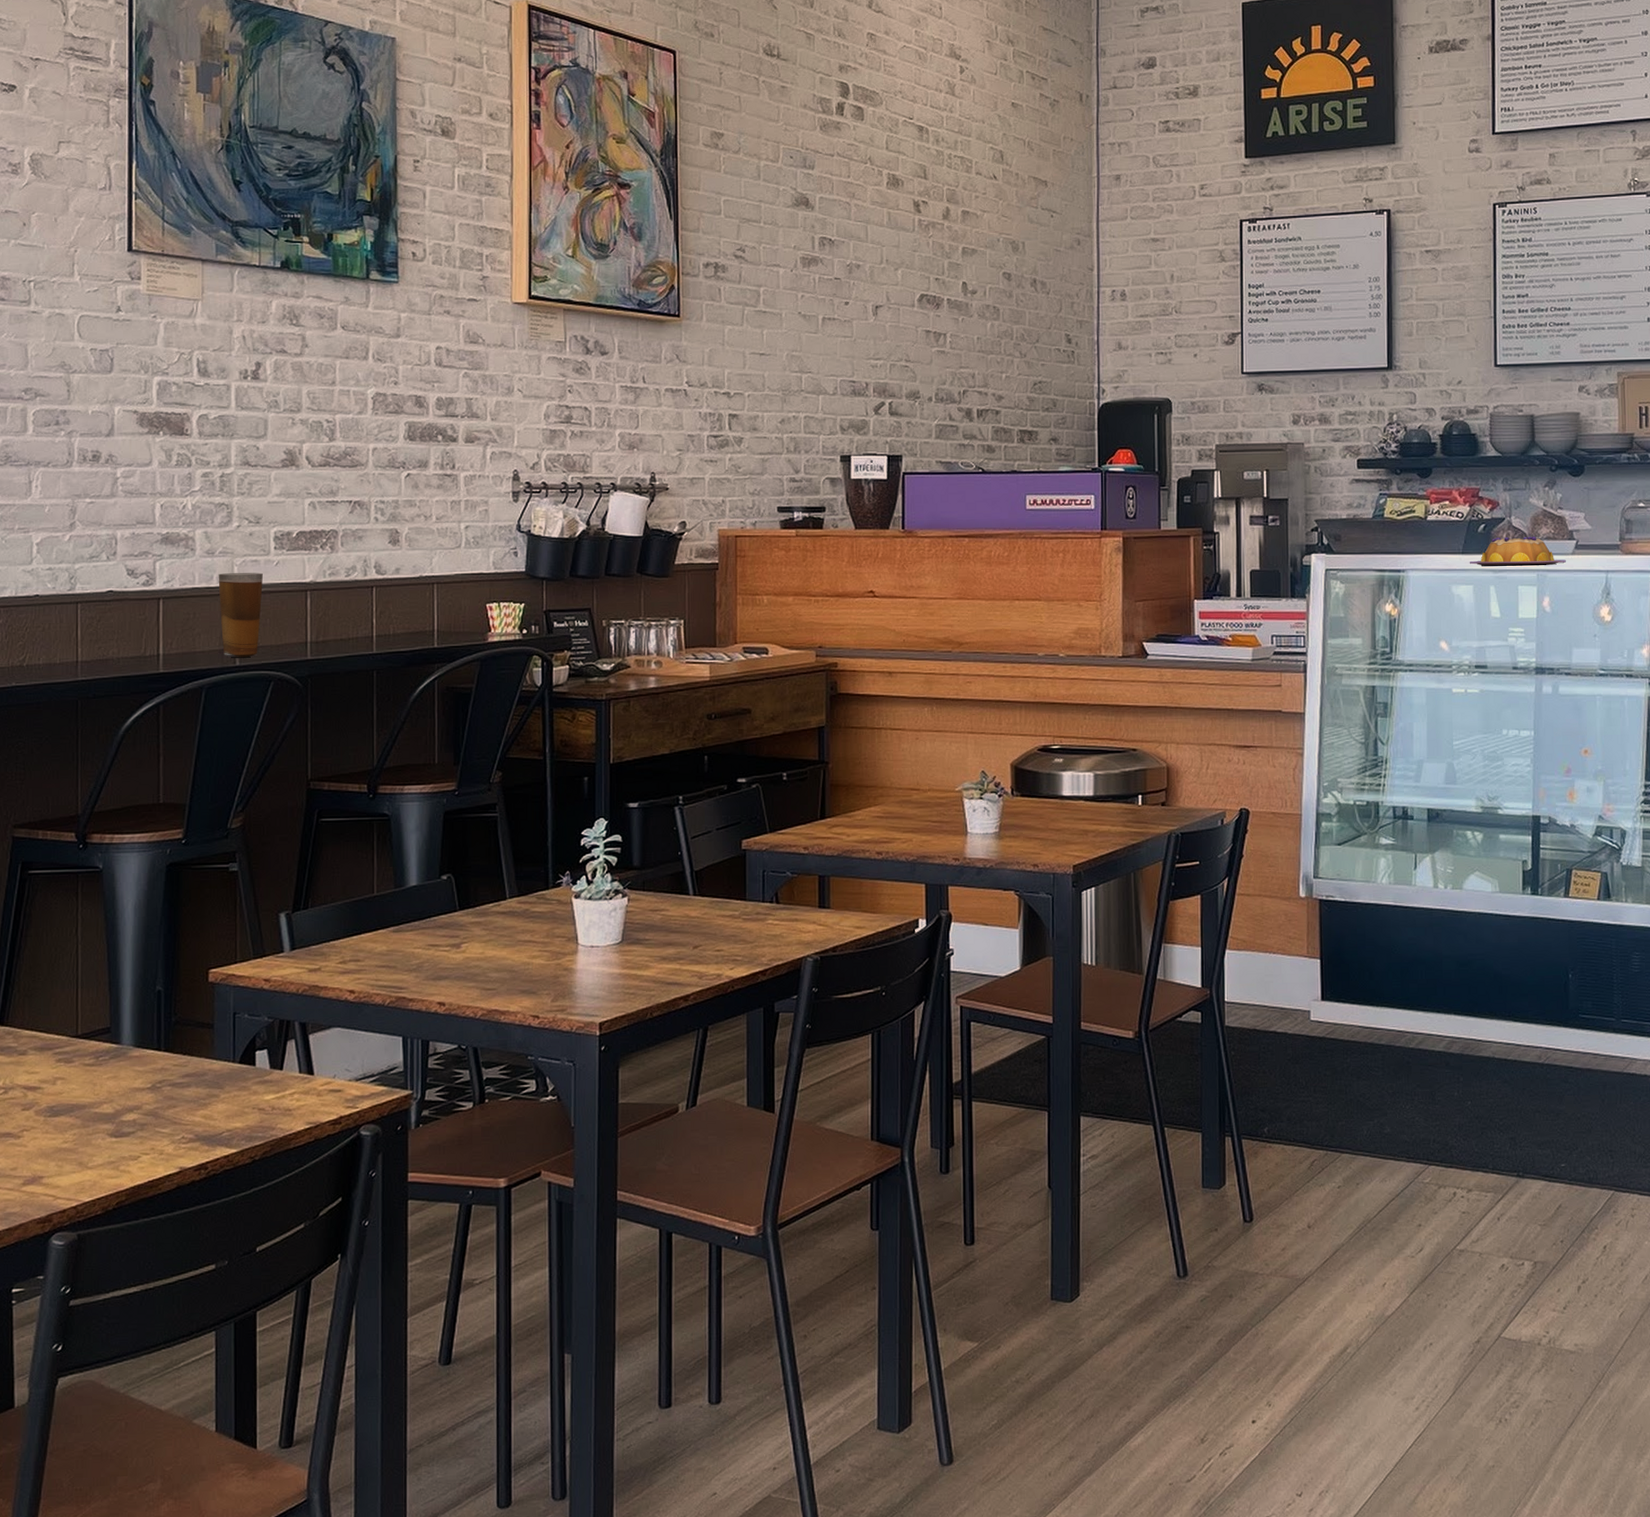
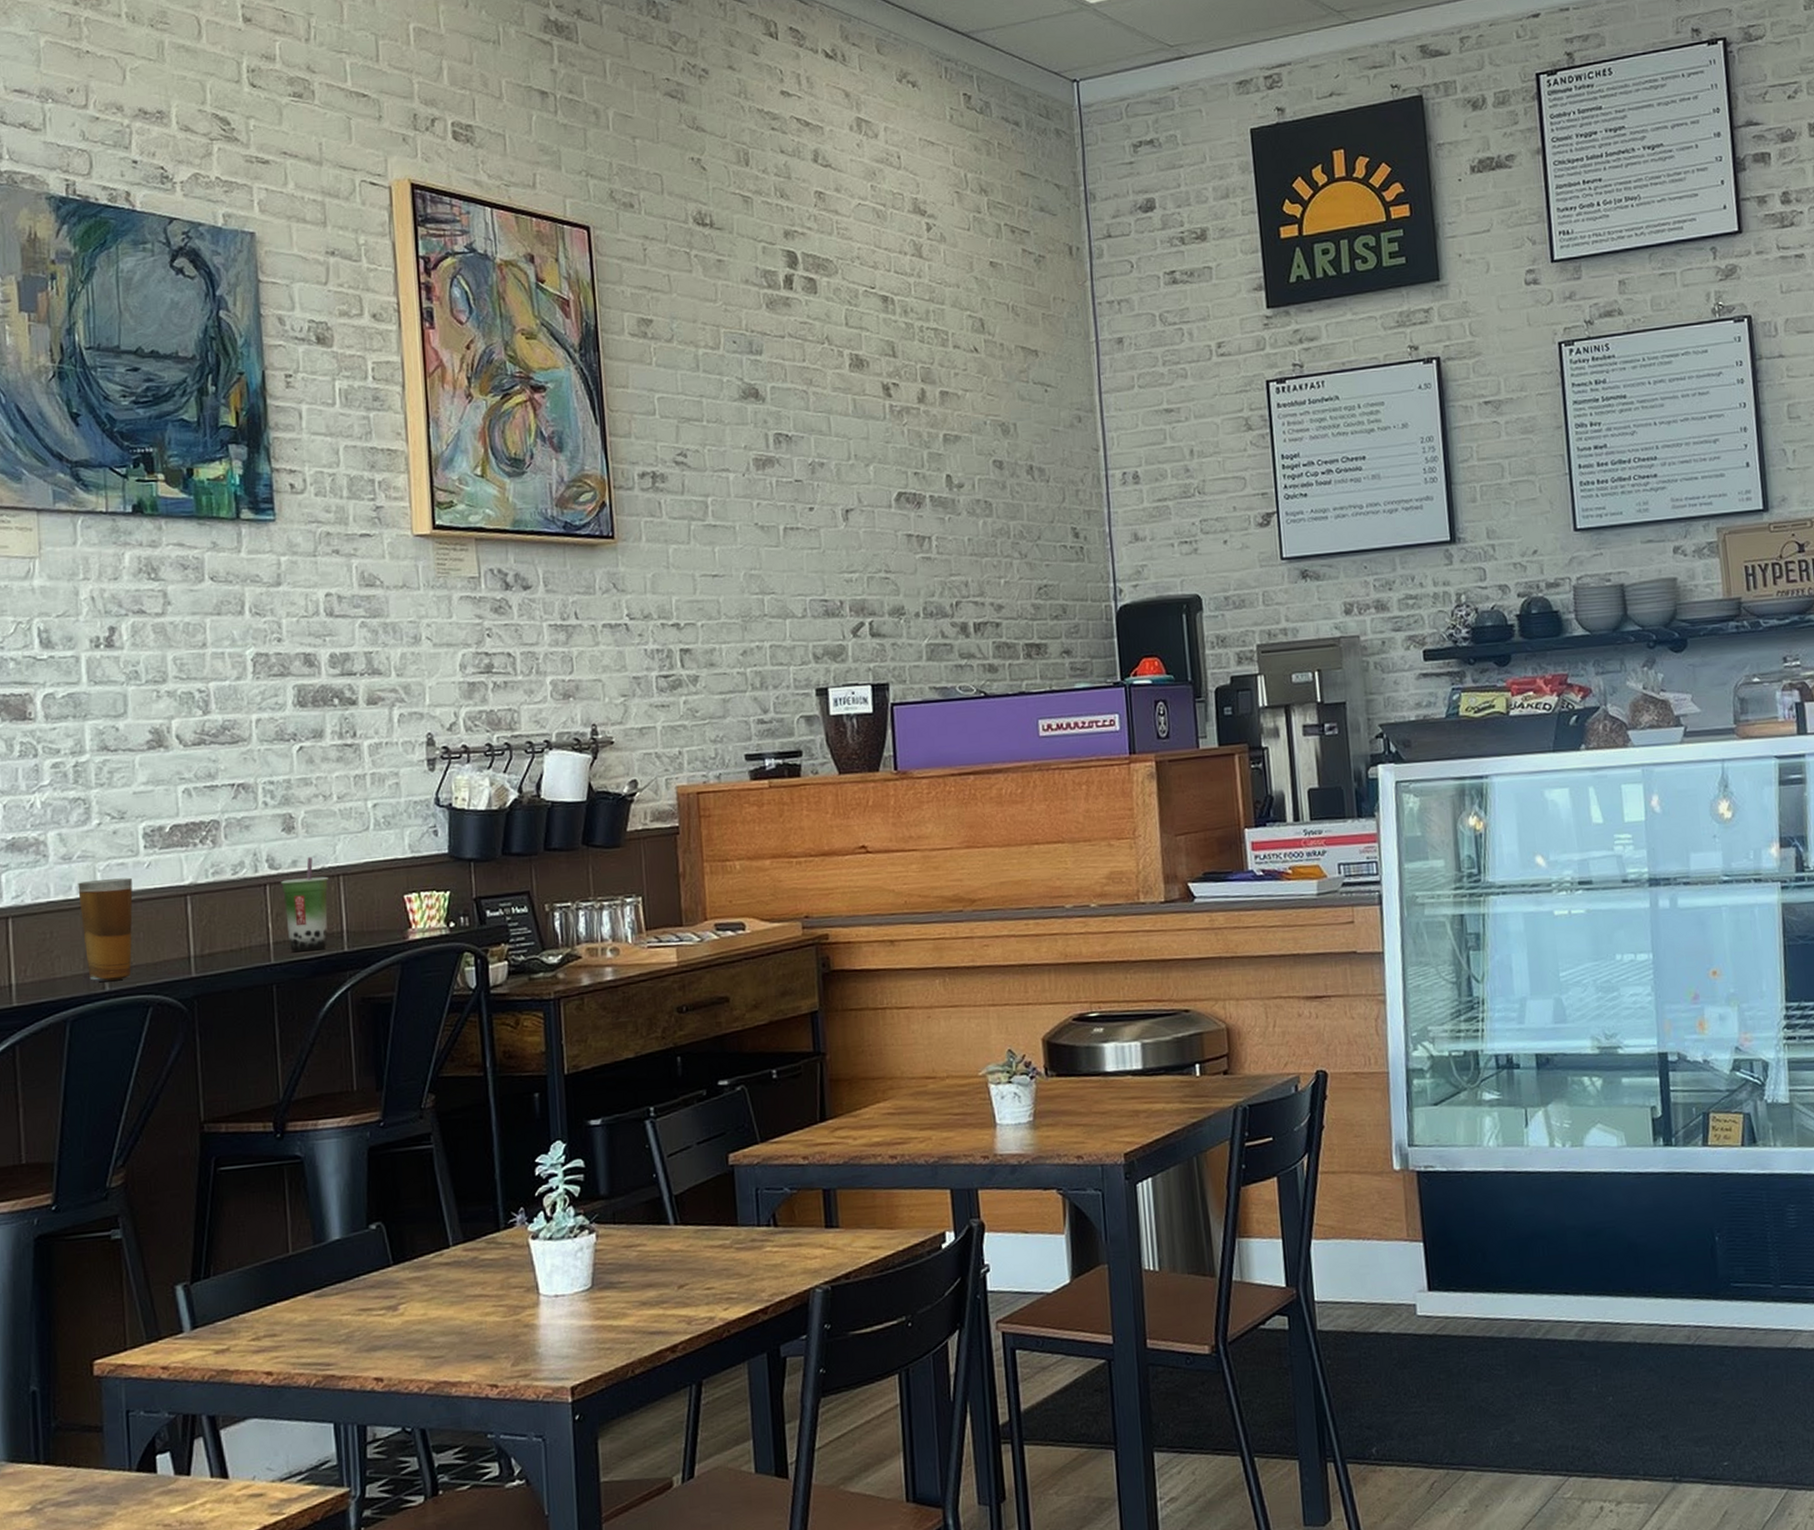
beverage cup: none [384,566,425,645] -> present [280,857,329,953]
cake: present [1470,536,1566,566] -> none [1563,725,1674,764]

